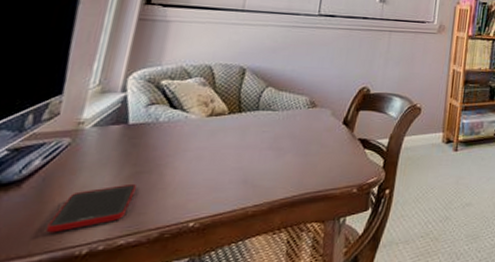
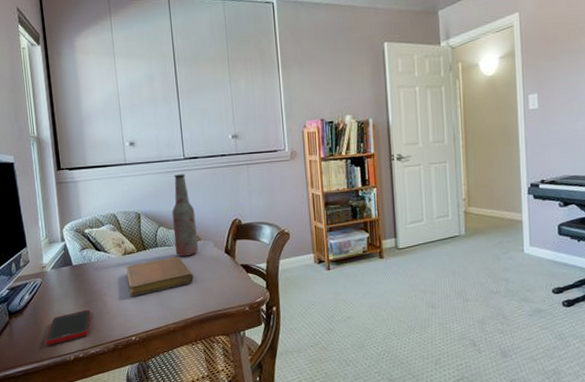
notebook: none [202,124,297,170] -> present [126,257,194,297]
bottle: none [280,30,318,124] -> present [171,174,198,257]

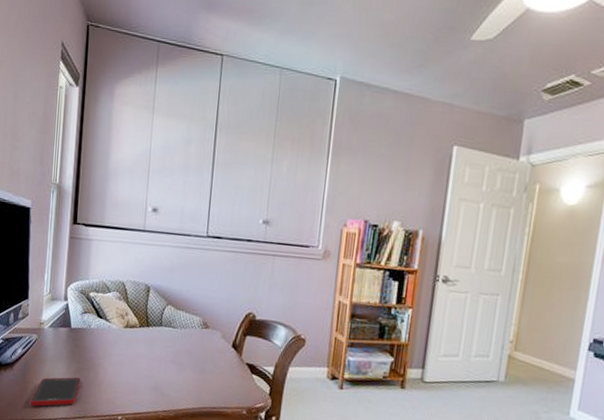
notebook: present [126,257,194,297] -> none [123,339,194,374]
bottle: present [171,174,198,257] -> none [179,252,208,343]

